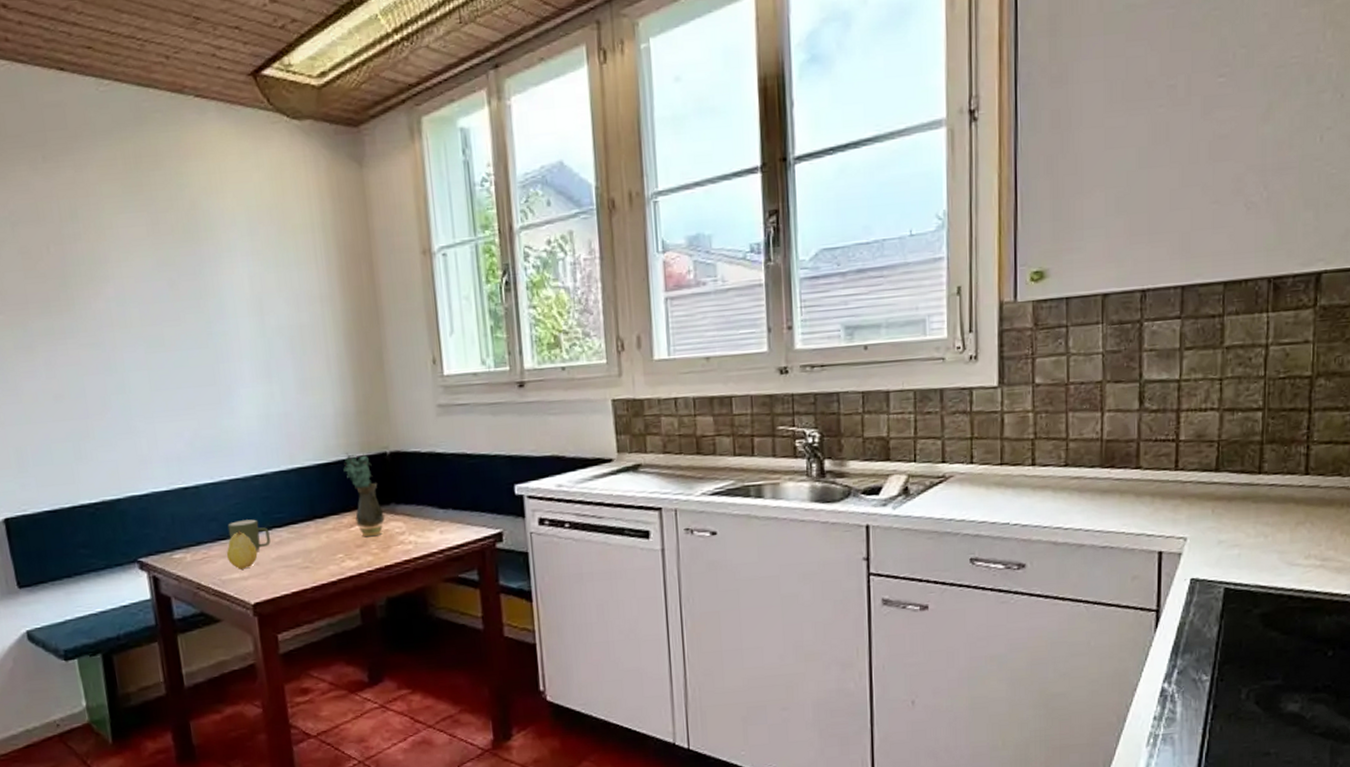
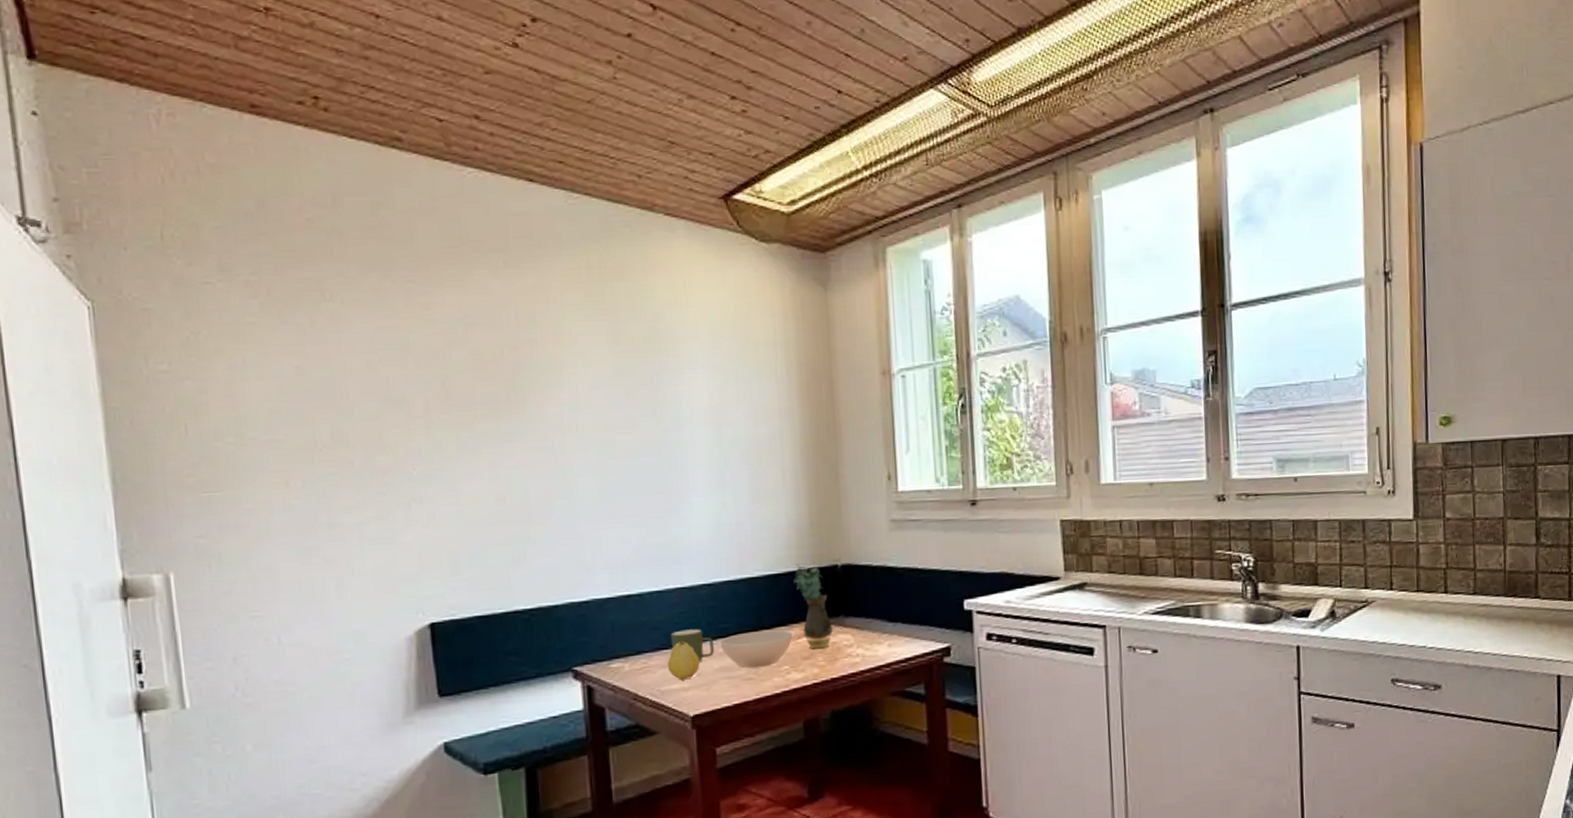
bowl: none [275,518,346,558] -> present [720,630,793,669]

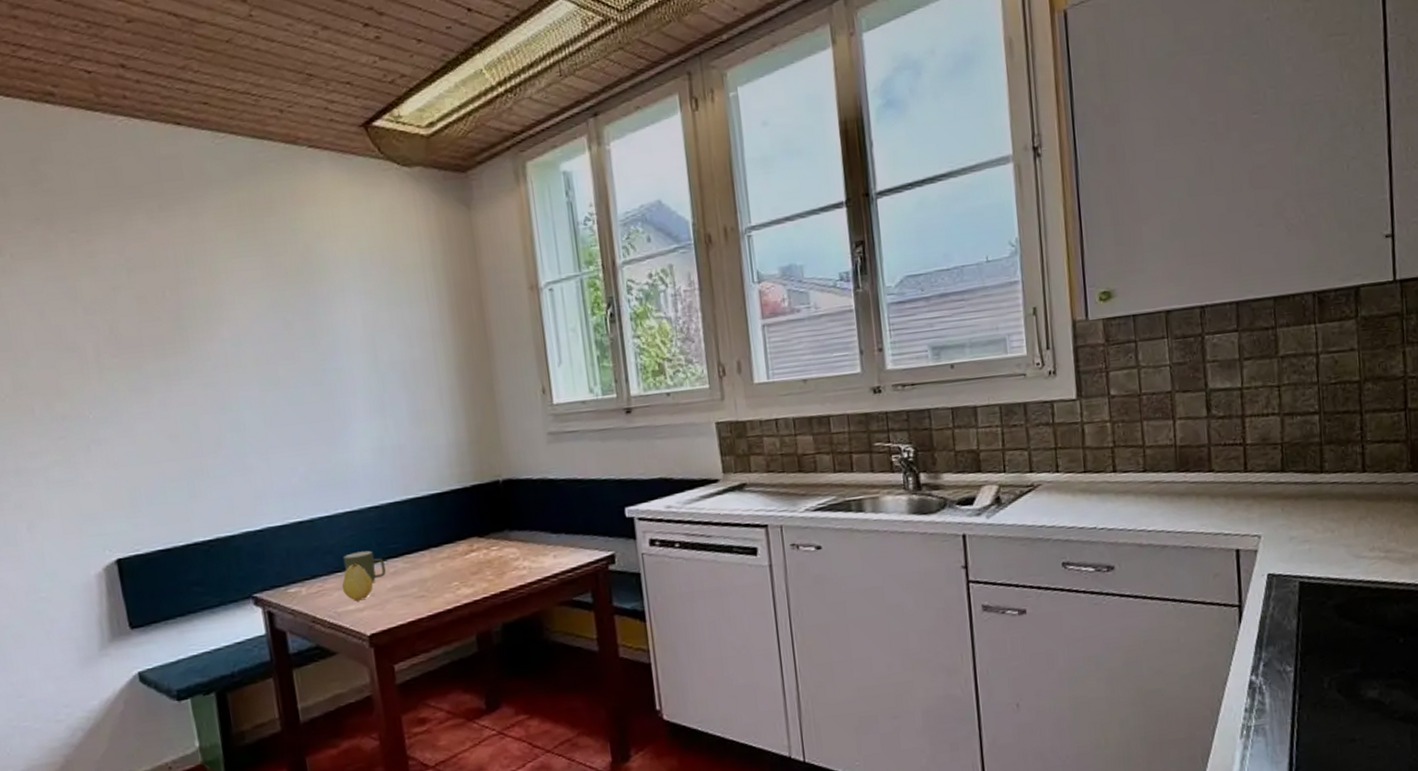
bowl: present [720,630,793,669] -> none [391,547,461,587]
vase: present [793,564,833,649] -> none [457,481,499,564]

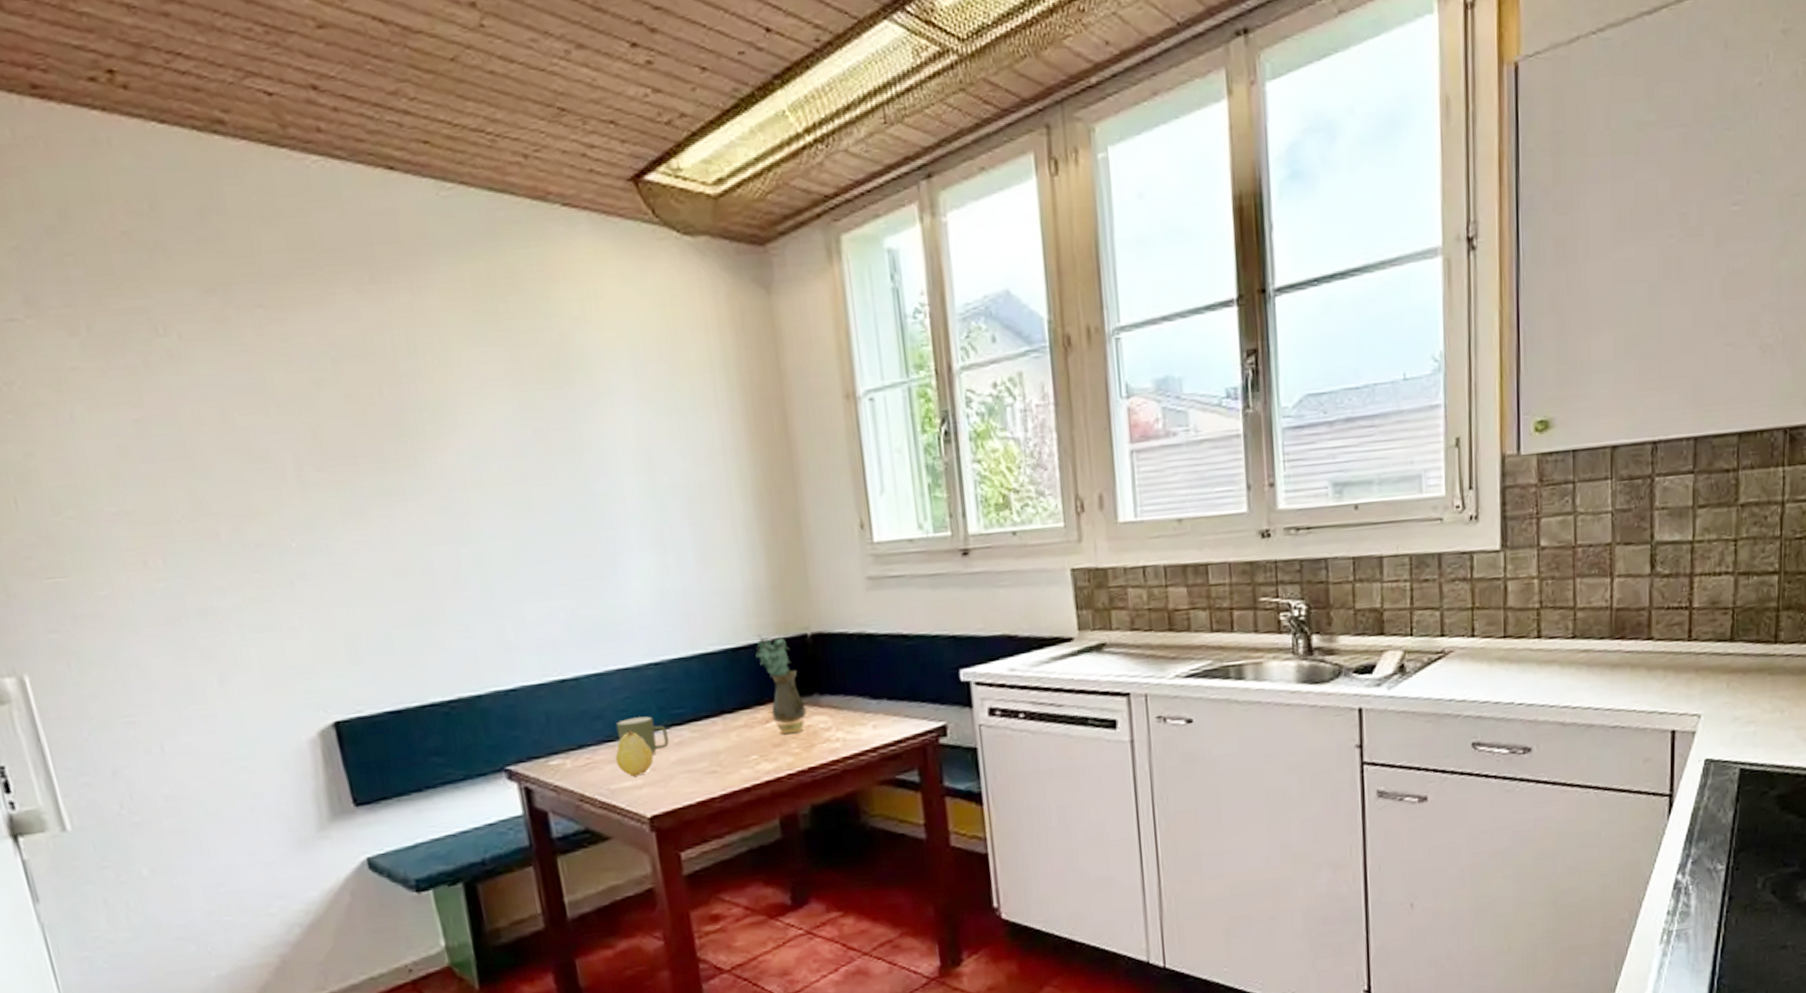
vase: none [457,481,499,564] -> present [755,635,807,735]

